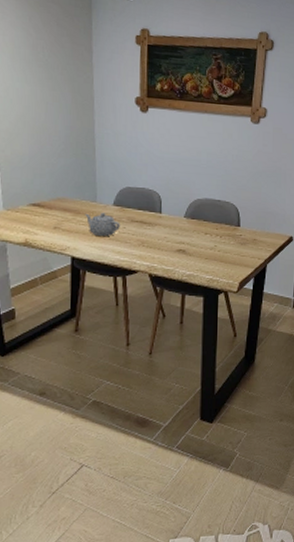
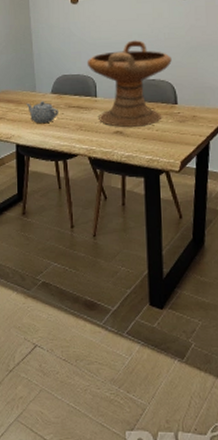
decorative bowl: none [153,158,238,246] -> present [86,40,172,127]

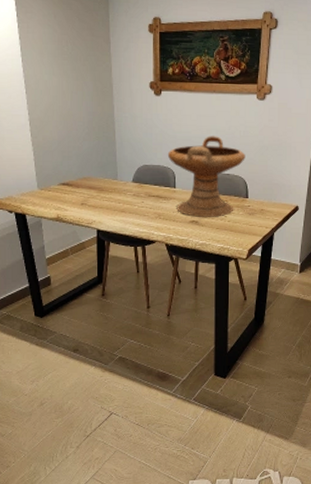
teapot: present [26,101,58,123] -> none [108,189,139,210]

